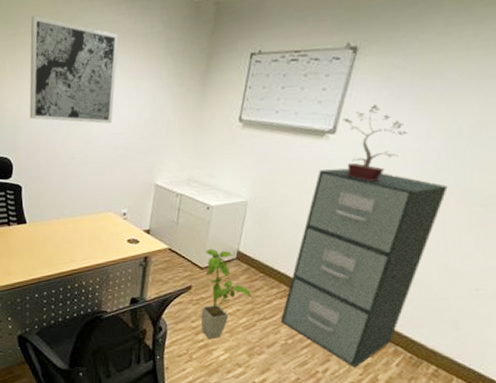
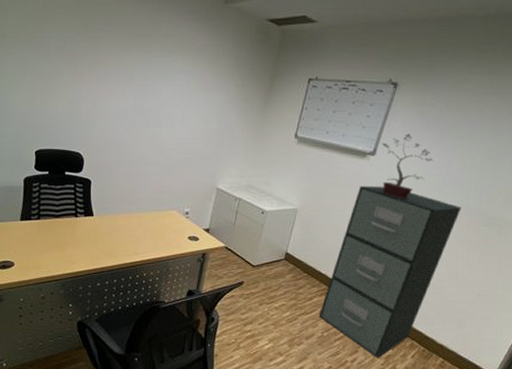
wall art: present [29,15,119,124] -> none [103,22,192,129]
house plant: present [201,248,253,340] -> none [250,249,296,331]

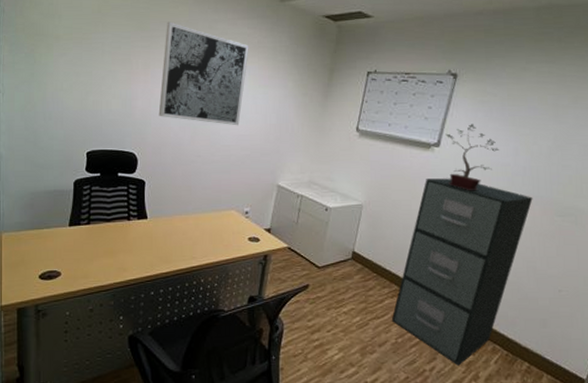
wall art: none [103,22,192,129] -> present [158,21,249,126]

